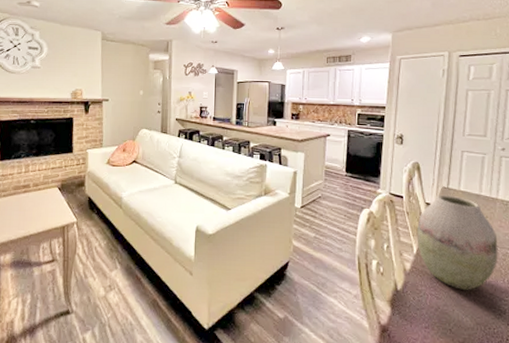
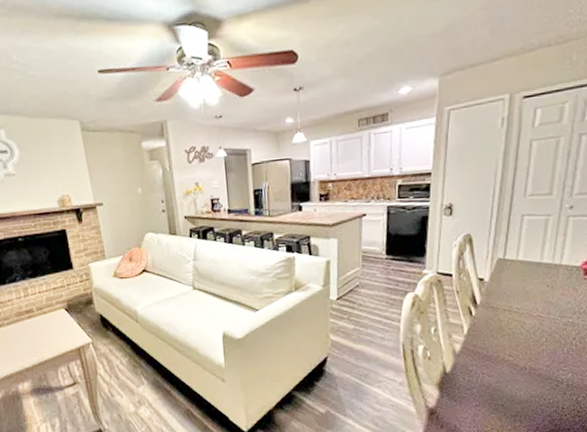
vase: present [416,194,498,290] -> none [467,266,559,365]

